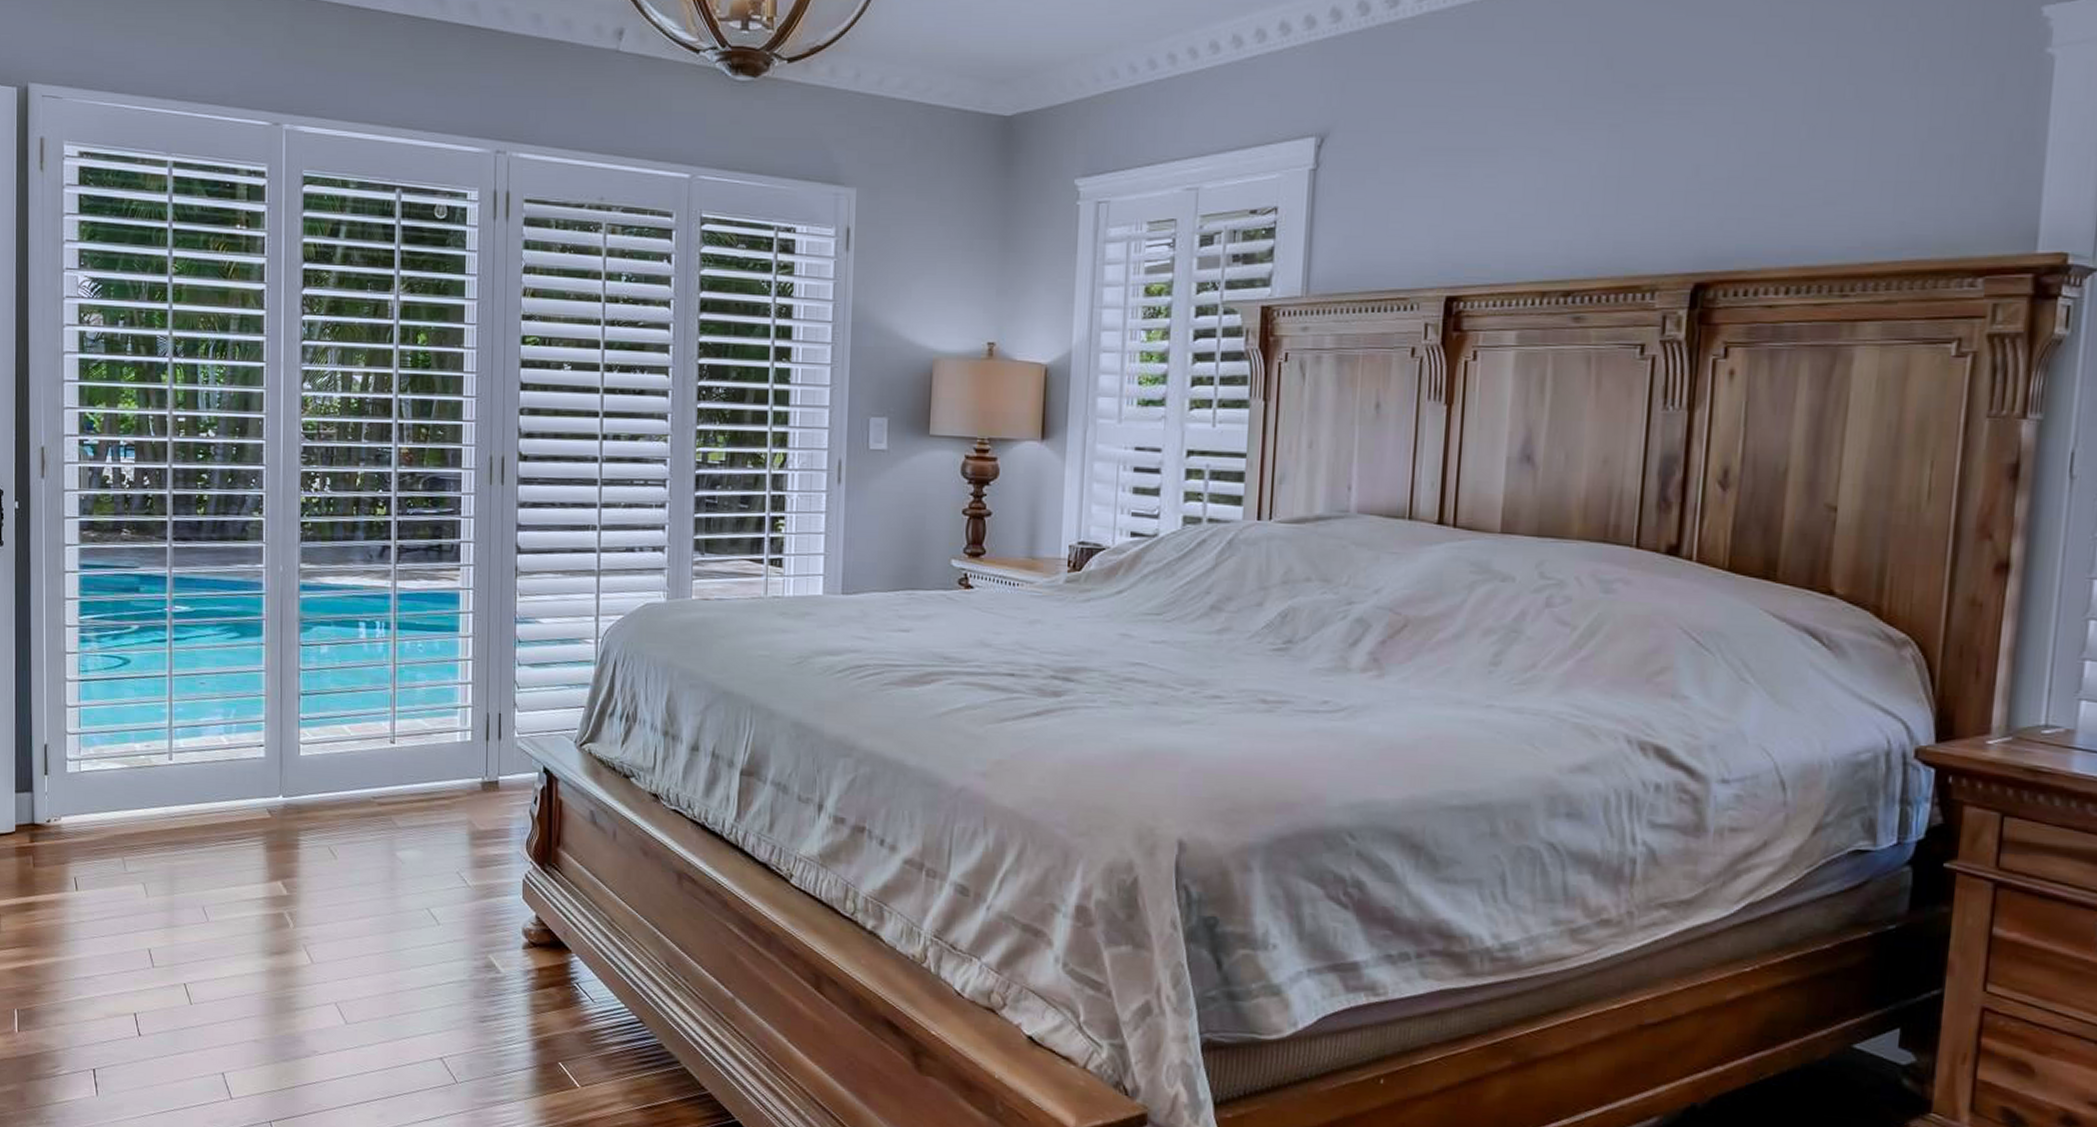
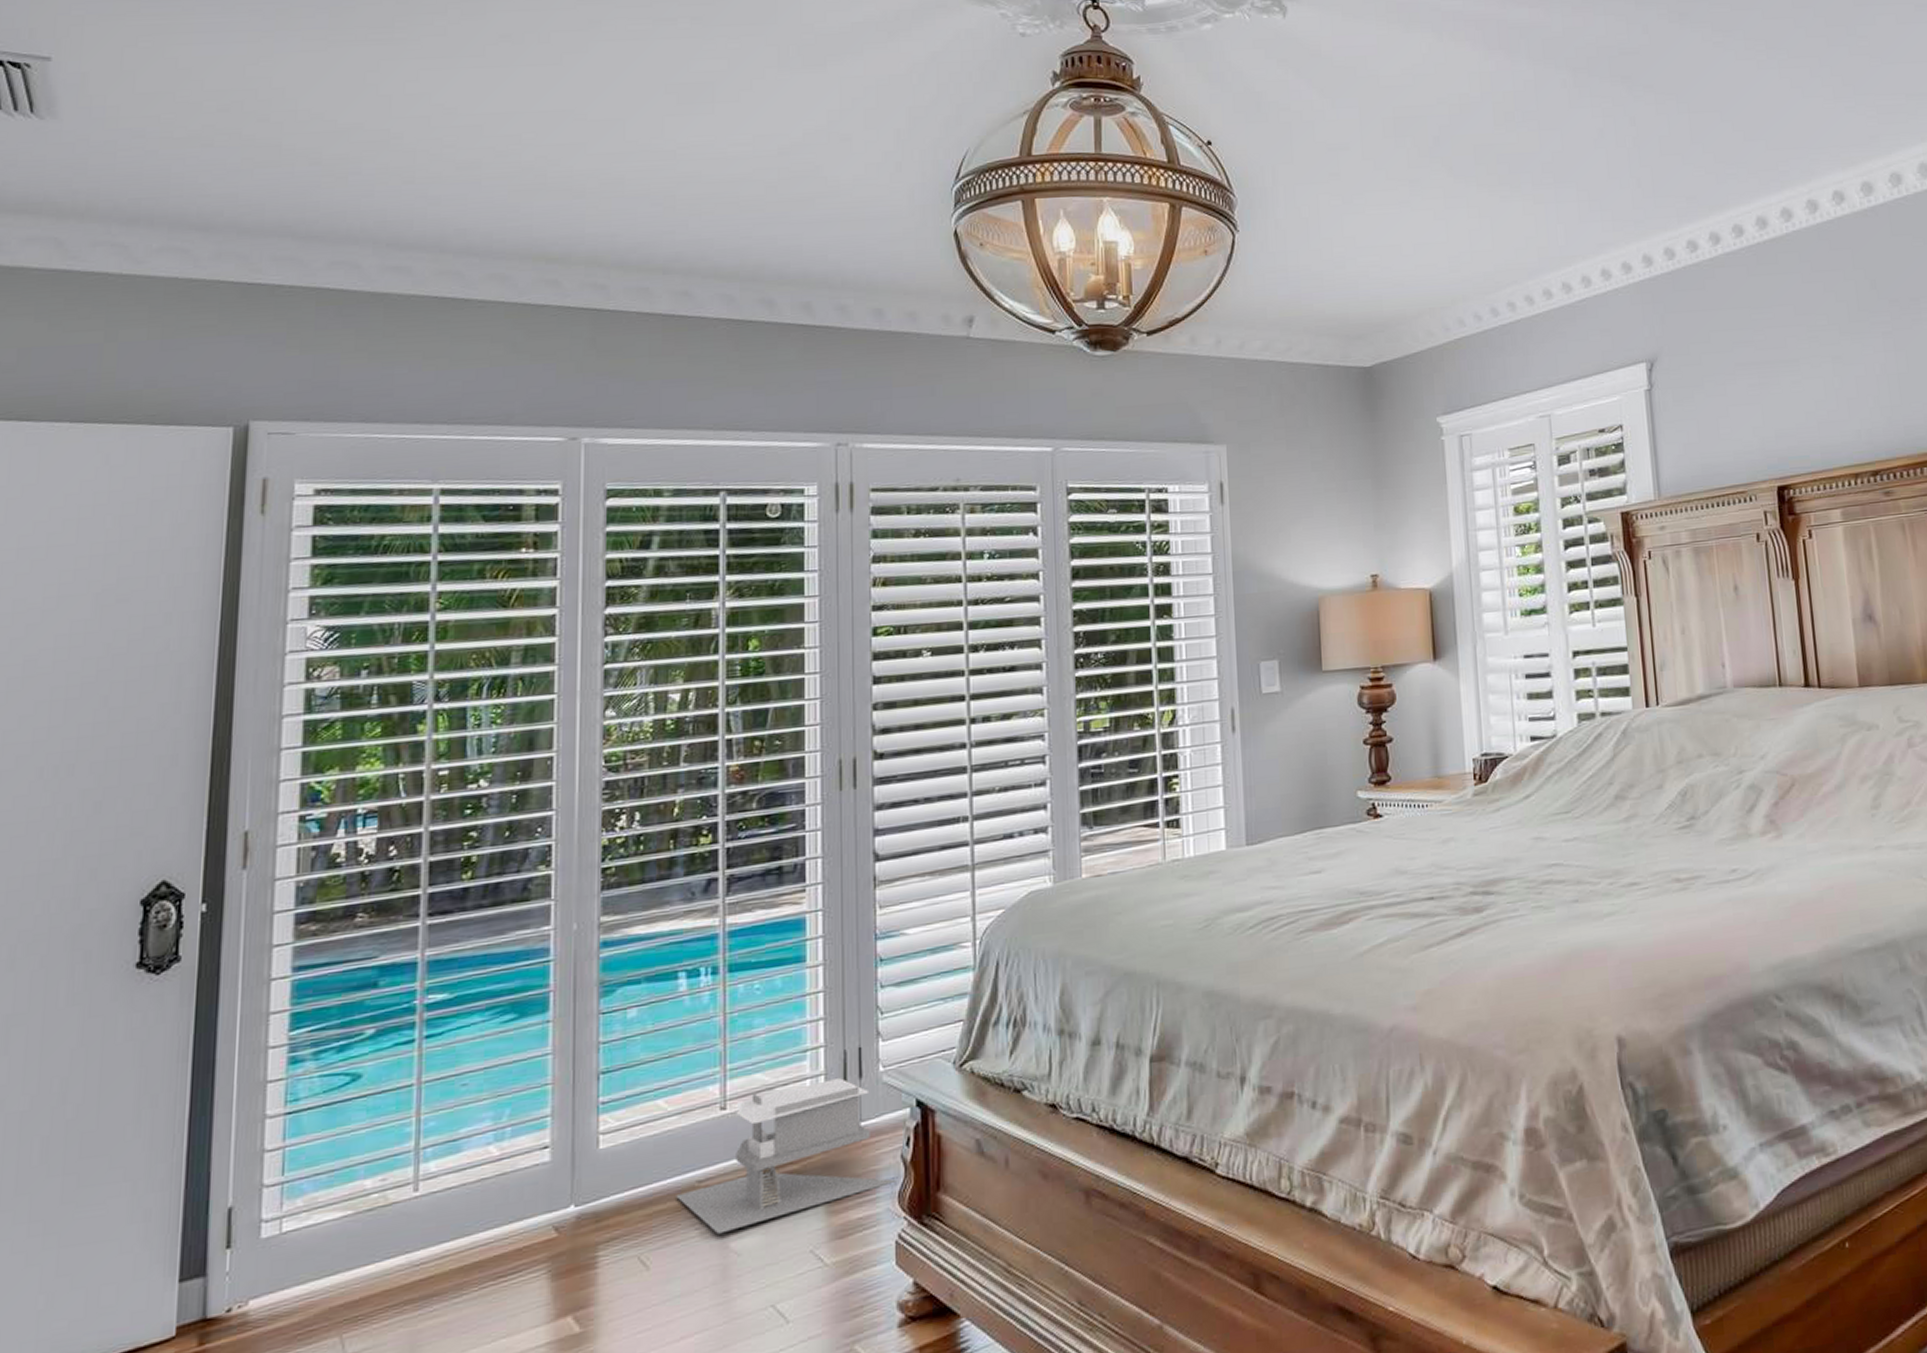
architectural model: none [356,734,527,843] -> present [676,1078,898,1234]

